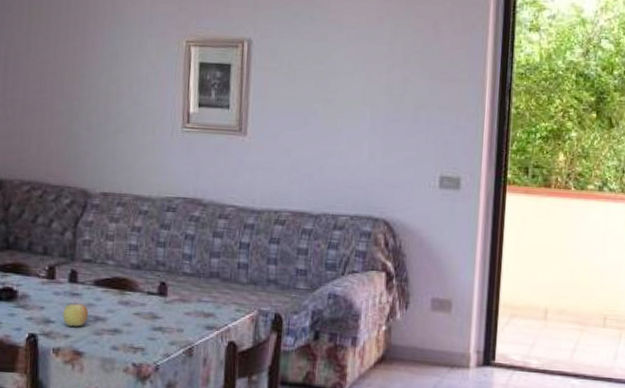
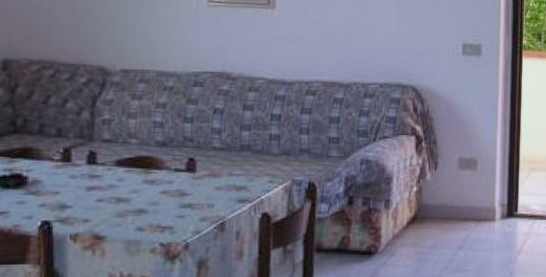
fruit: present [63,300,89,327] -> none [81,182,110,210]

